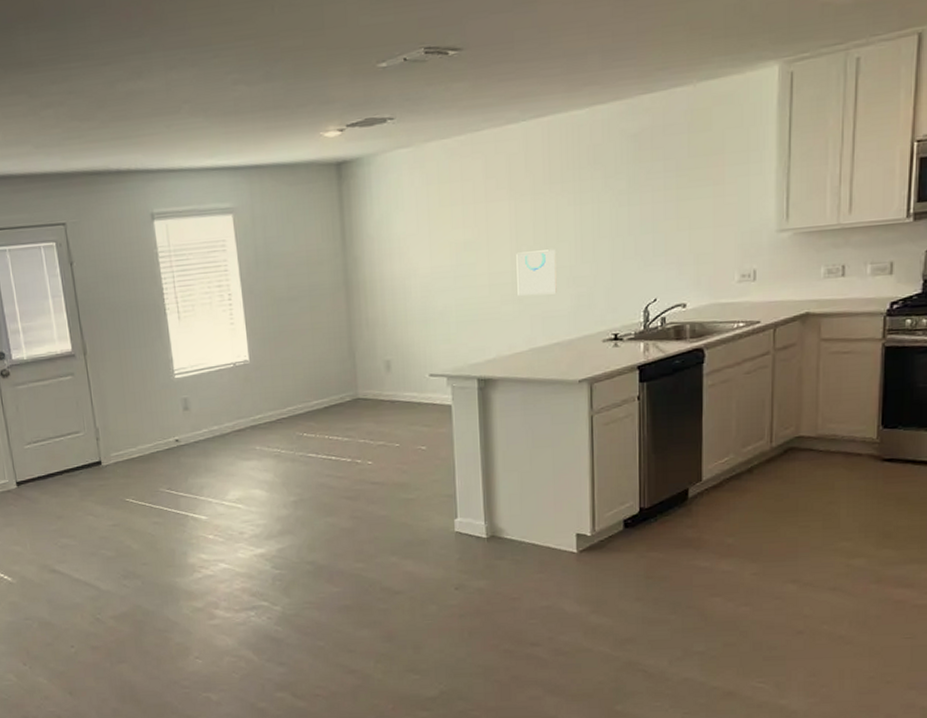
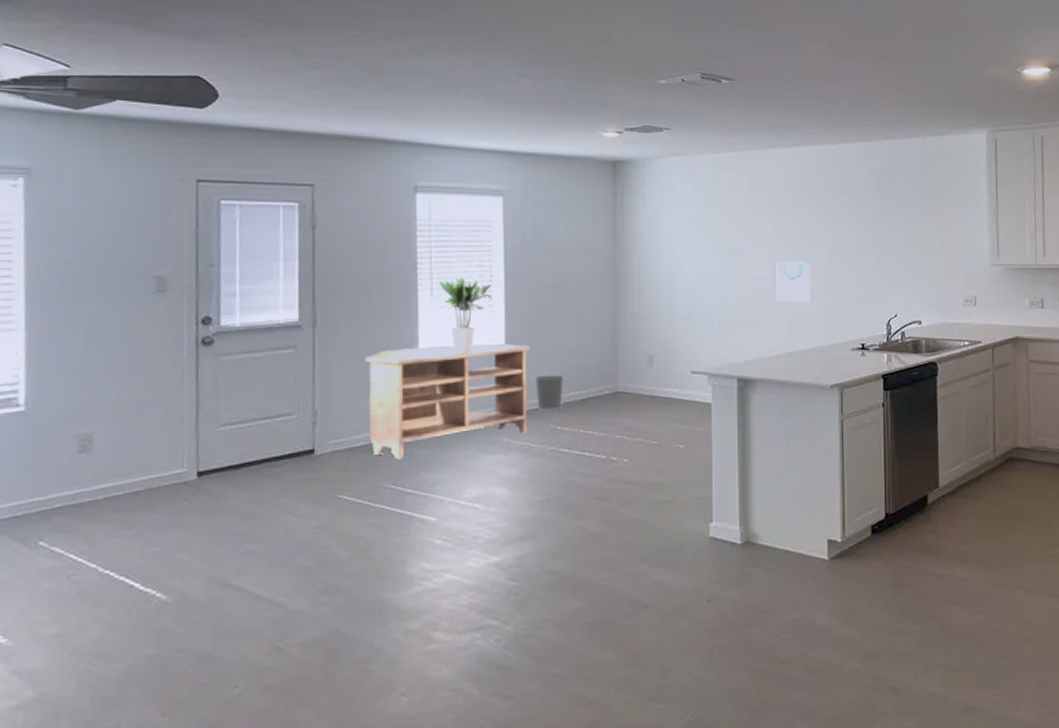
tv stand: none [130,359,277,468] -> present [365,344,531,460]
potted plant: none [183,297,233,370] -> present [438,276,492,352]
wastebasket: none [279,385,306,420] -> present [534,375,564,411]

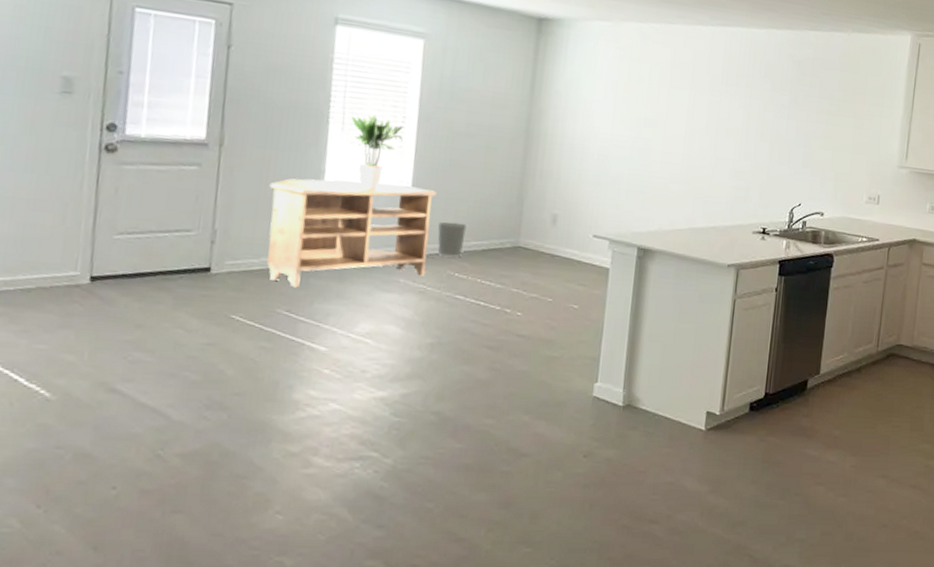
wall art: present [776,262,812,303] -> none [685,138,724,182]

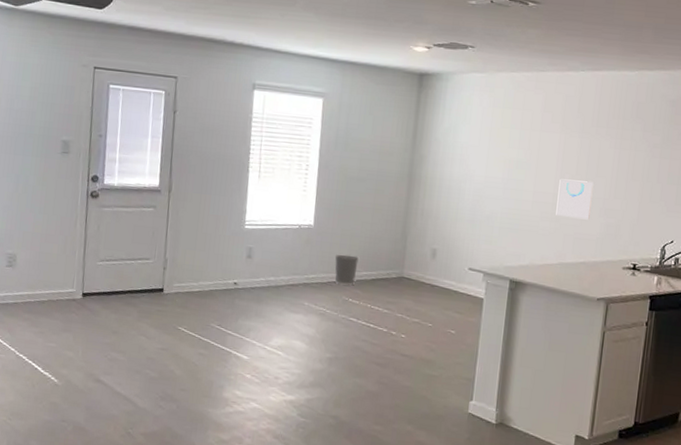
tv stand: present [267,178,437,288] -> none [204,217,334,307]
potted plant: present [350,114,403,190] -> none [265,163,307,227]
wall art: none [685,138,724,182] -> present [556,179,594,220]

